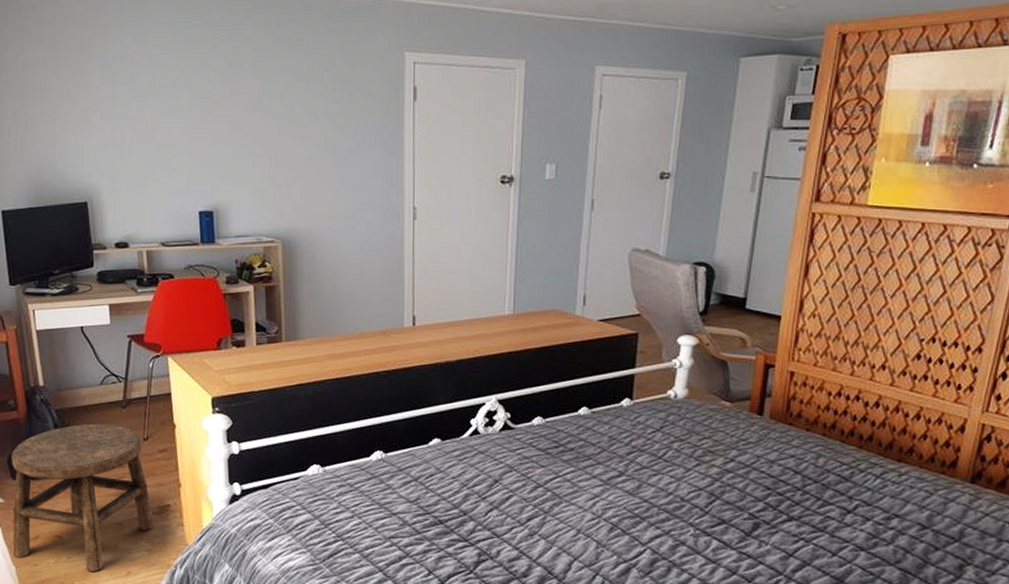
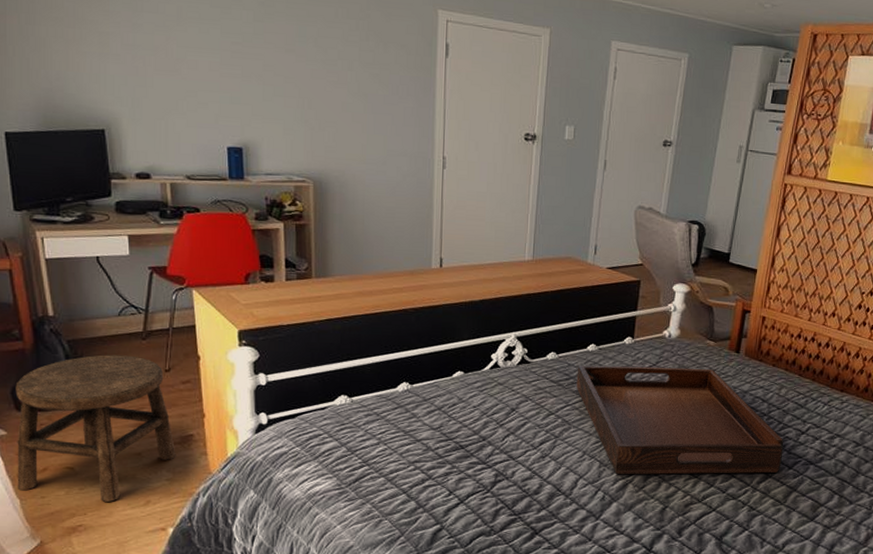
serving tray: none [567,431,825,560] -> present [576,365,784,475]

